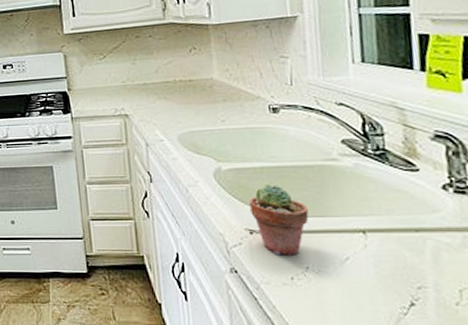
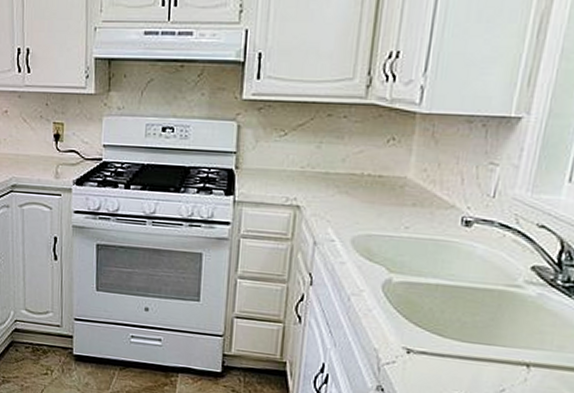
potted succulent: present [249,184,309,256] -> none [413,304,475,381]

